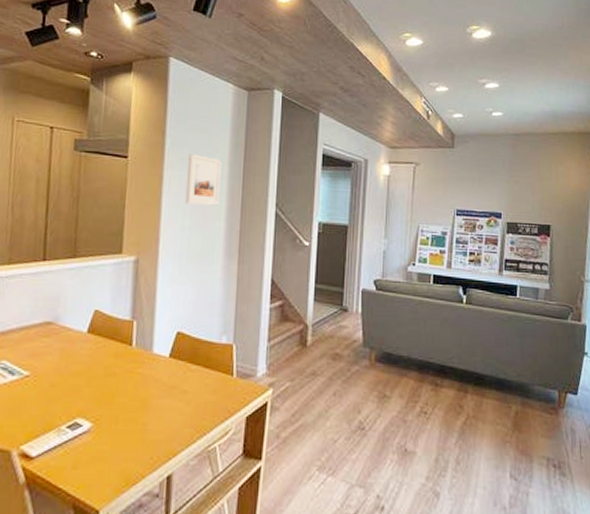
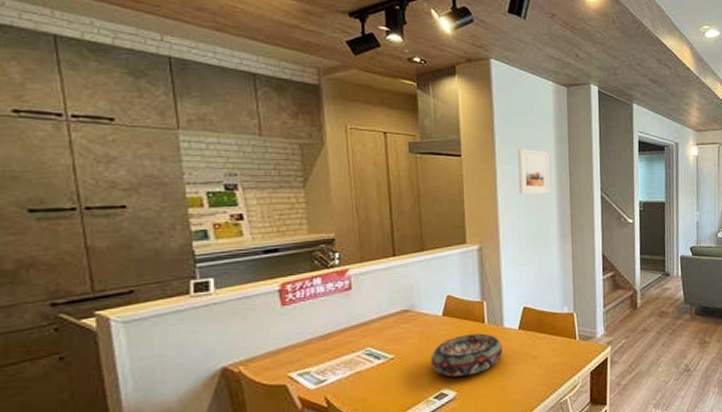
decorative bowl: none [68,357,149,405] -> present [430,333,502,377]

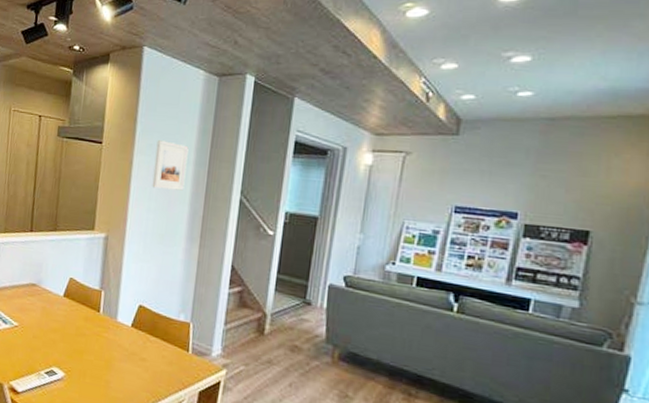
decorative bowl: present [430,333,502,377] -> none [47,319,113,361]

